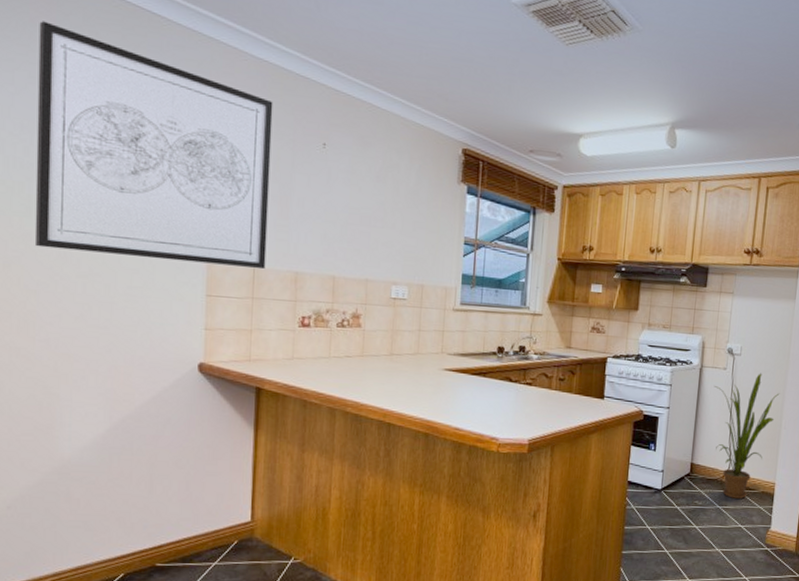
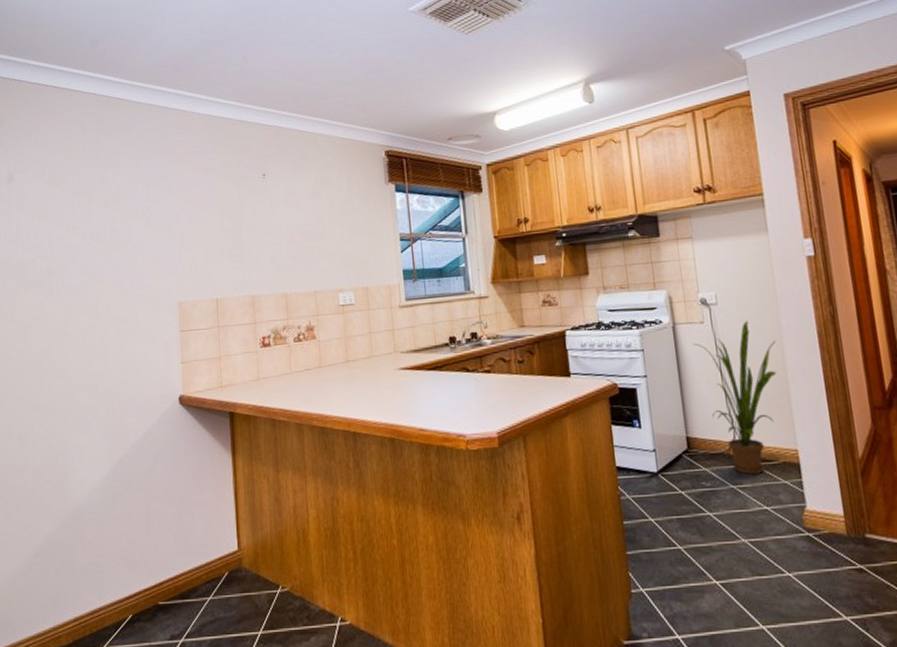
wall art: present [34,21,273,270] -> none [41,126,227,312]

